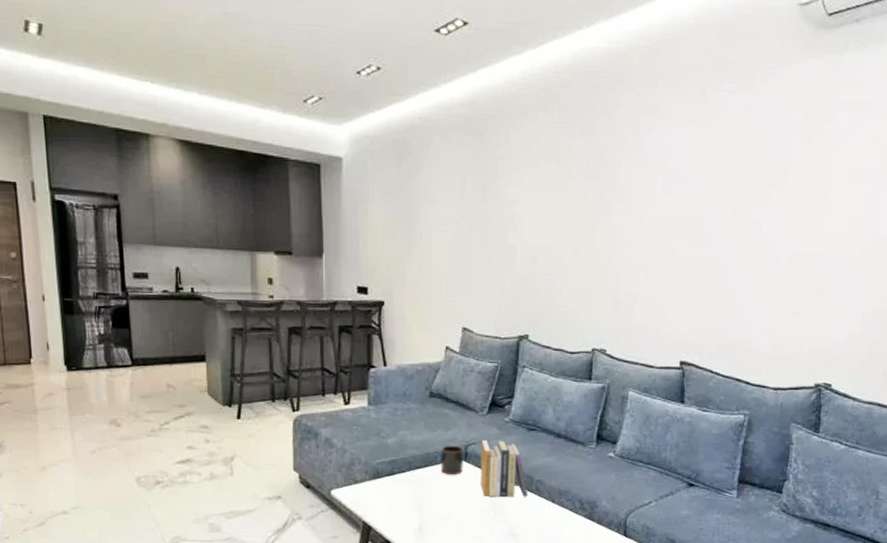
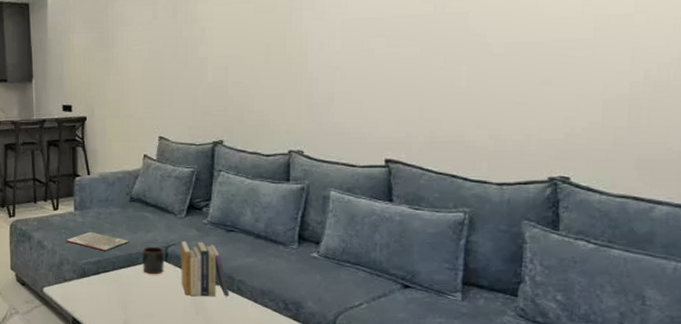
magazine: none [358,429,427,450] -> present [66,231,129,251]

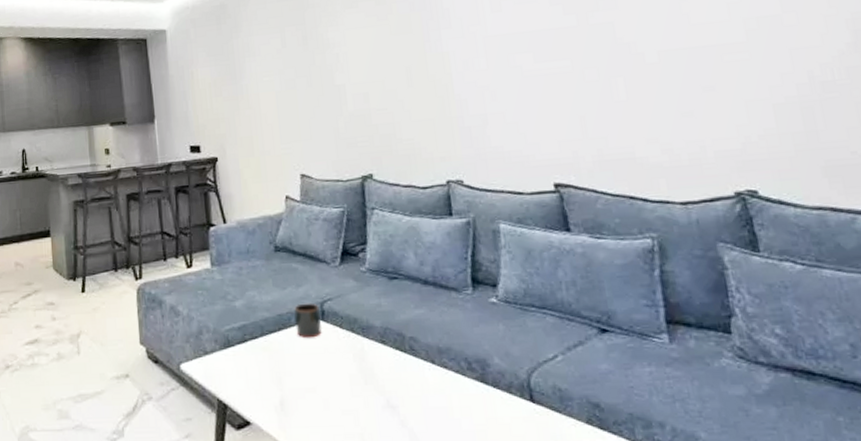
magazine: present [66,231,129,251] -> none [204,290,278,313]
books: present [181,241,230,297] -> none [338,292,402,361]

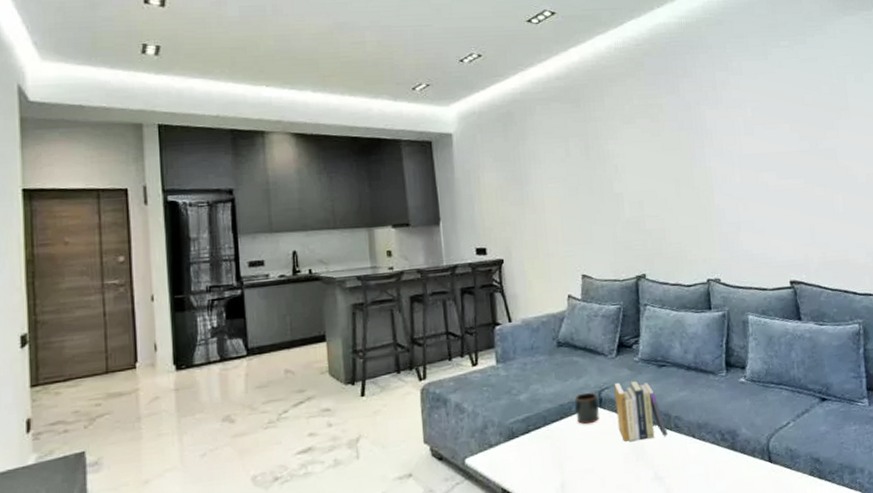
books: none [338,292,402,361] -> present [614,380,668,442]

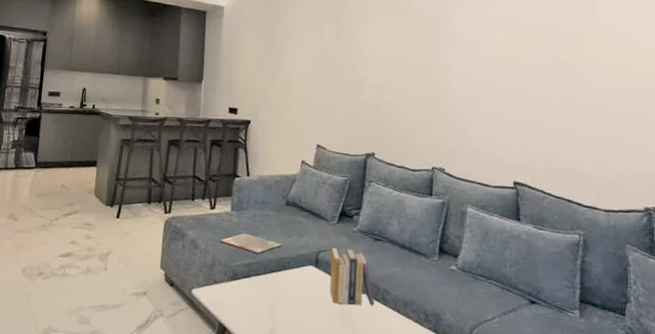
magazine: none [489,385,560,406] -> present [220,233,282,254]
mug: present [575,392,600,424] -> none [292,251,316,280]

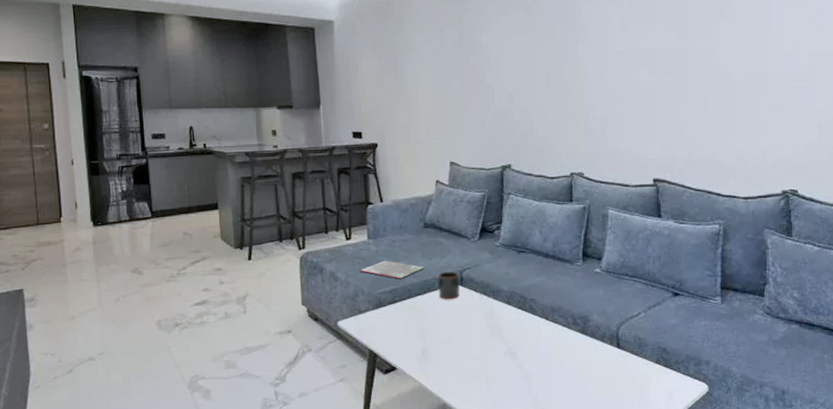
mug: none [292,251,316,280] -> present [437,271,460,299]
books: present [329,247,375,306] -> none [475,263,523,318]

